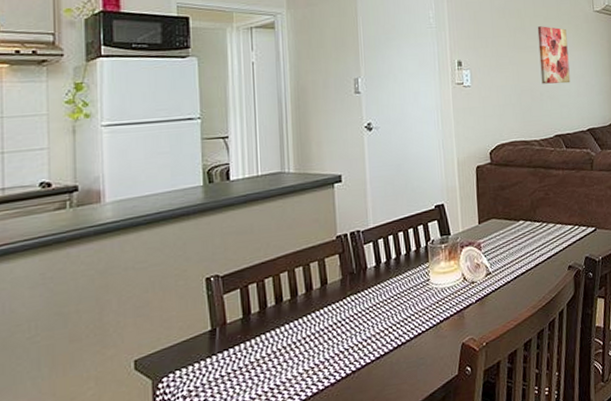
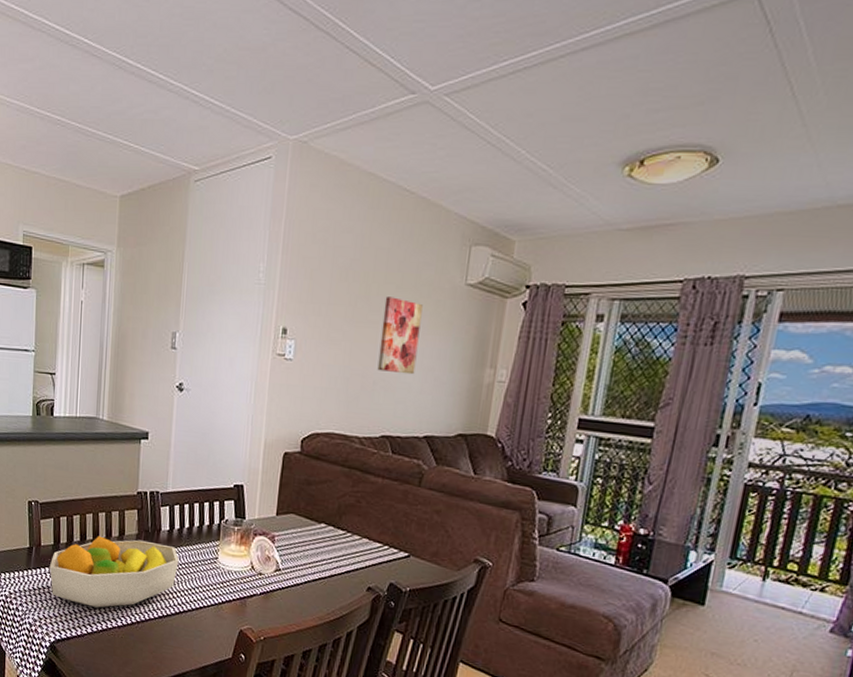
fruit bowl: none [239,281,391,376] -> present [49,536,179,608]

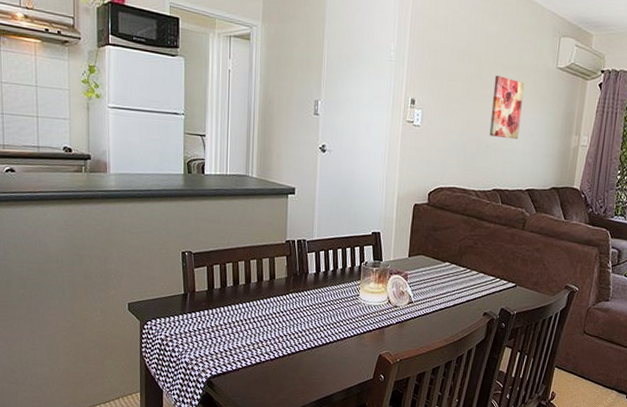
fruit bowl: present [49,536,179,608] -> none [204,280,325,344]

